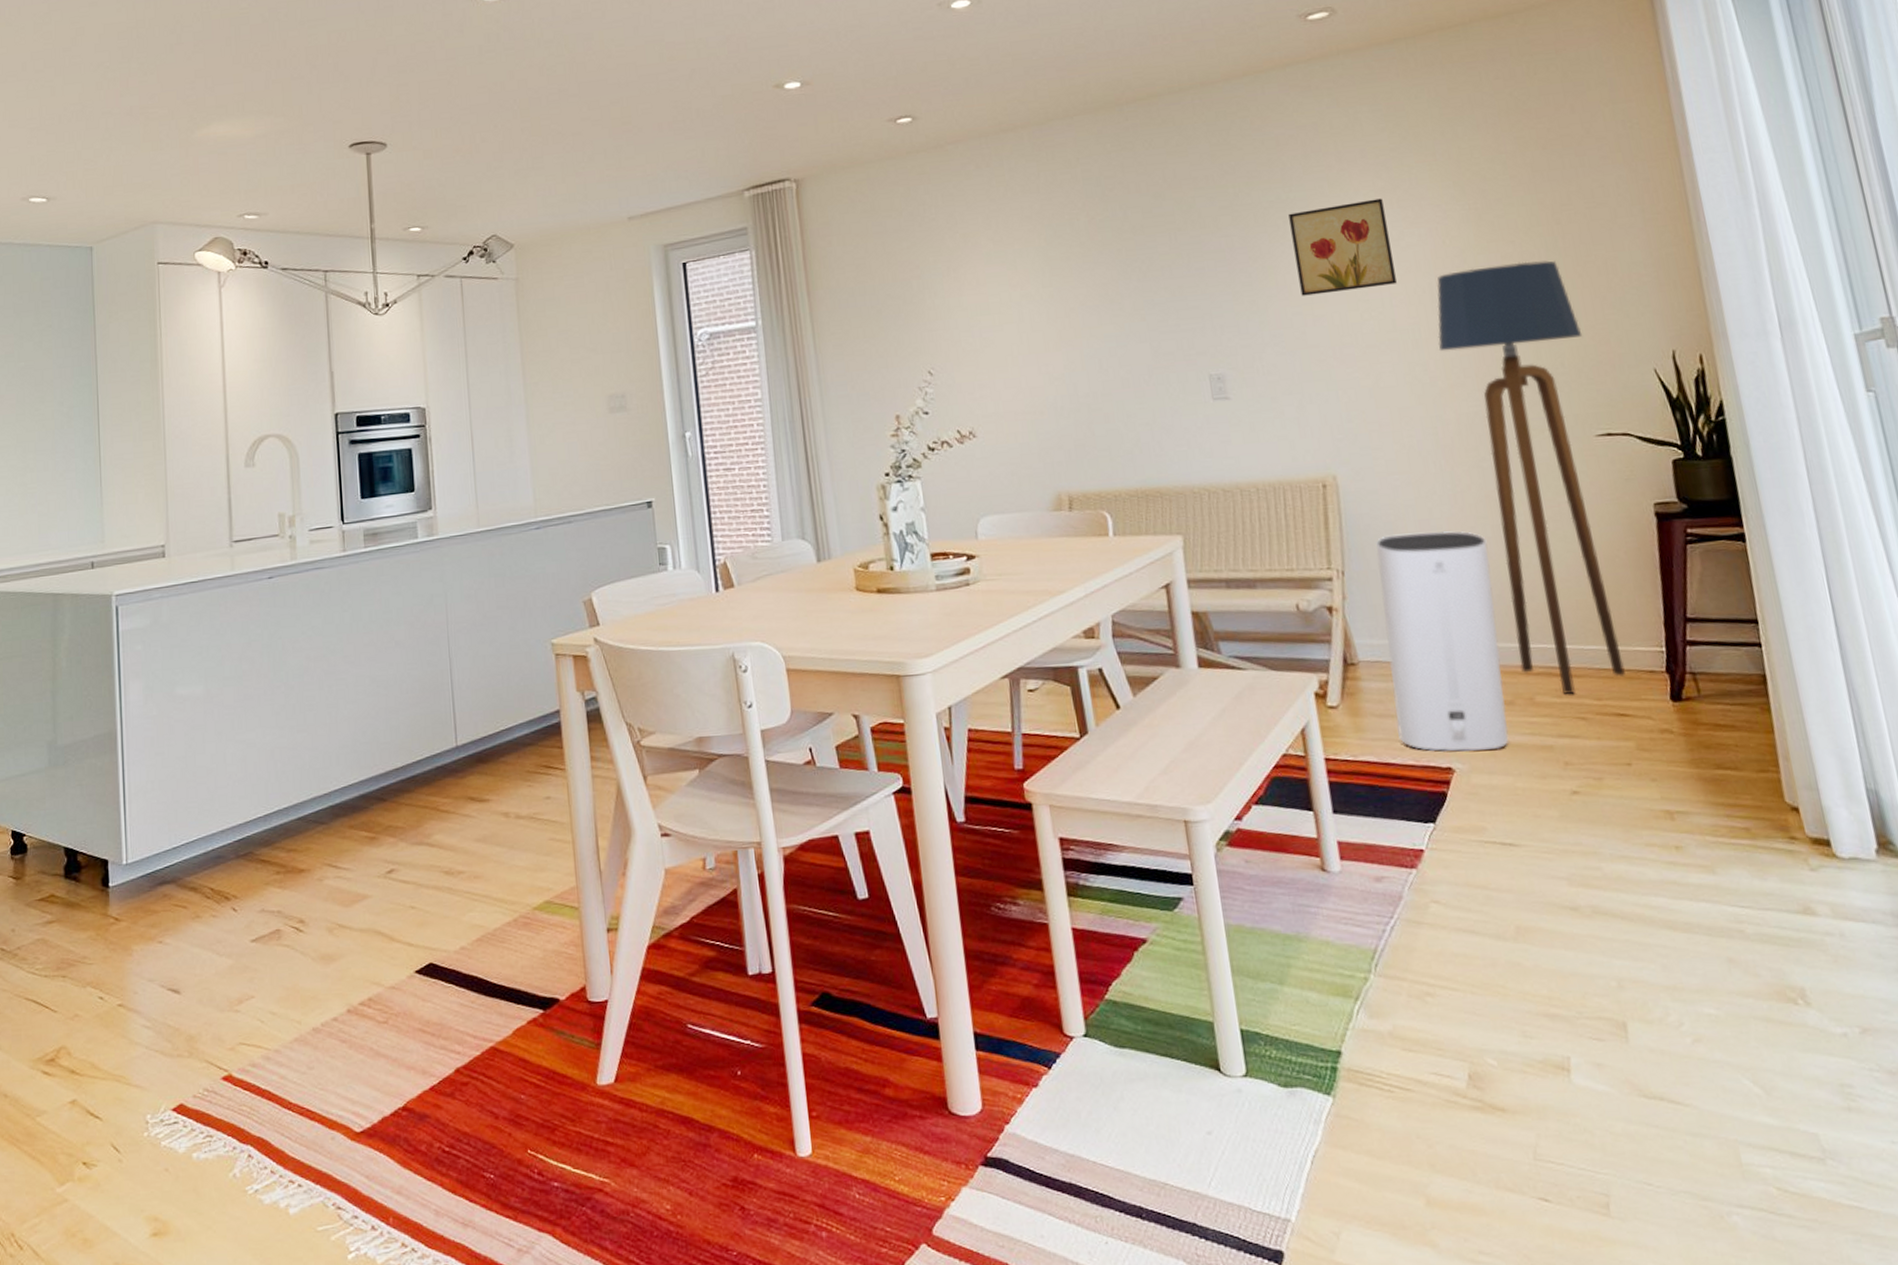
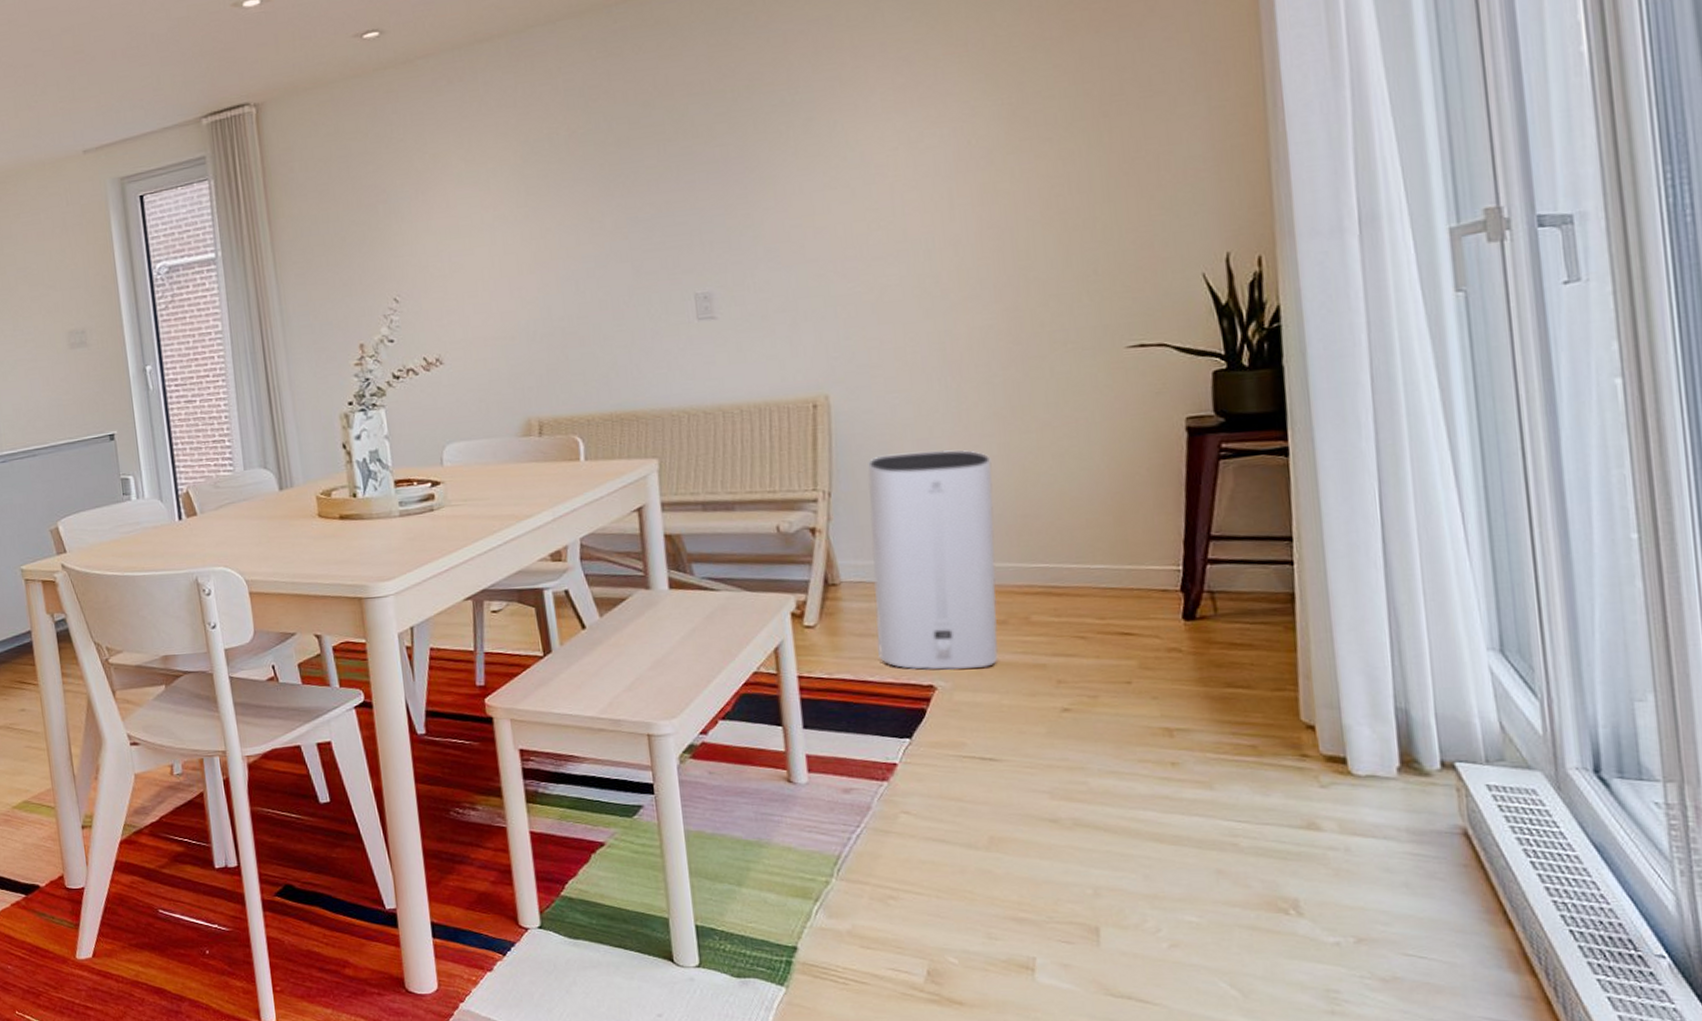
wall art: present [1288,198,1397,296] -> none [793,96,911,207]
floor lamp: present [1437,260,1626,696] -> none [954,158,1135,615]

